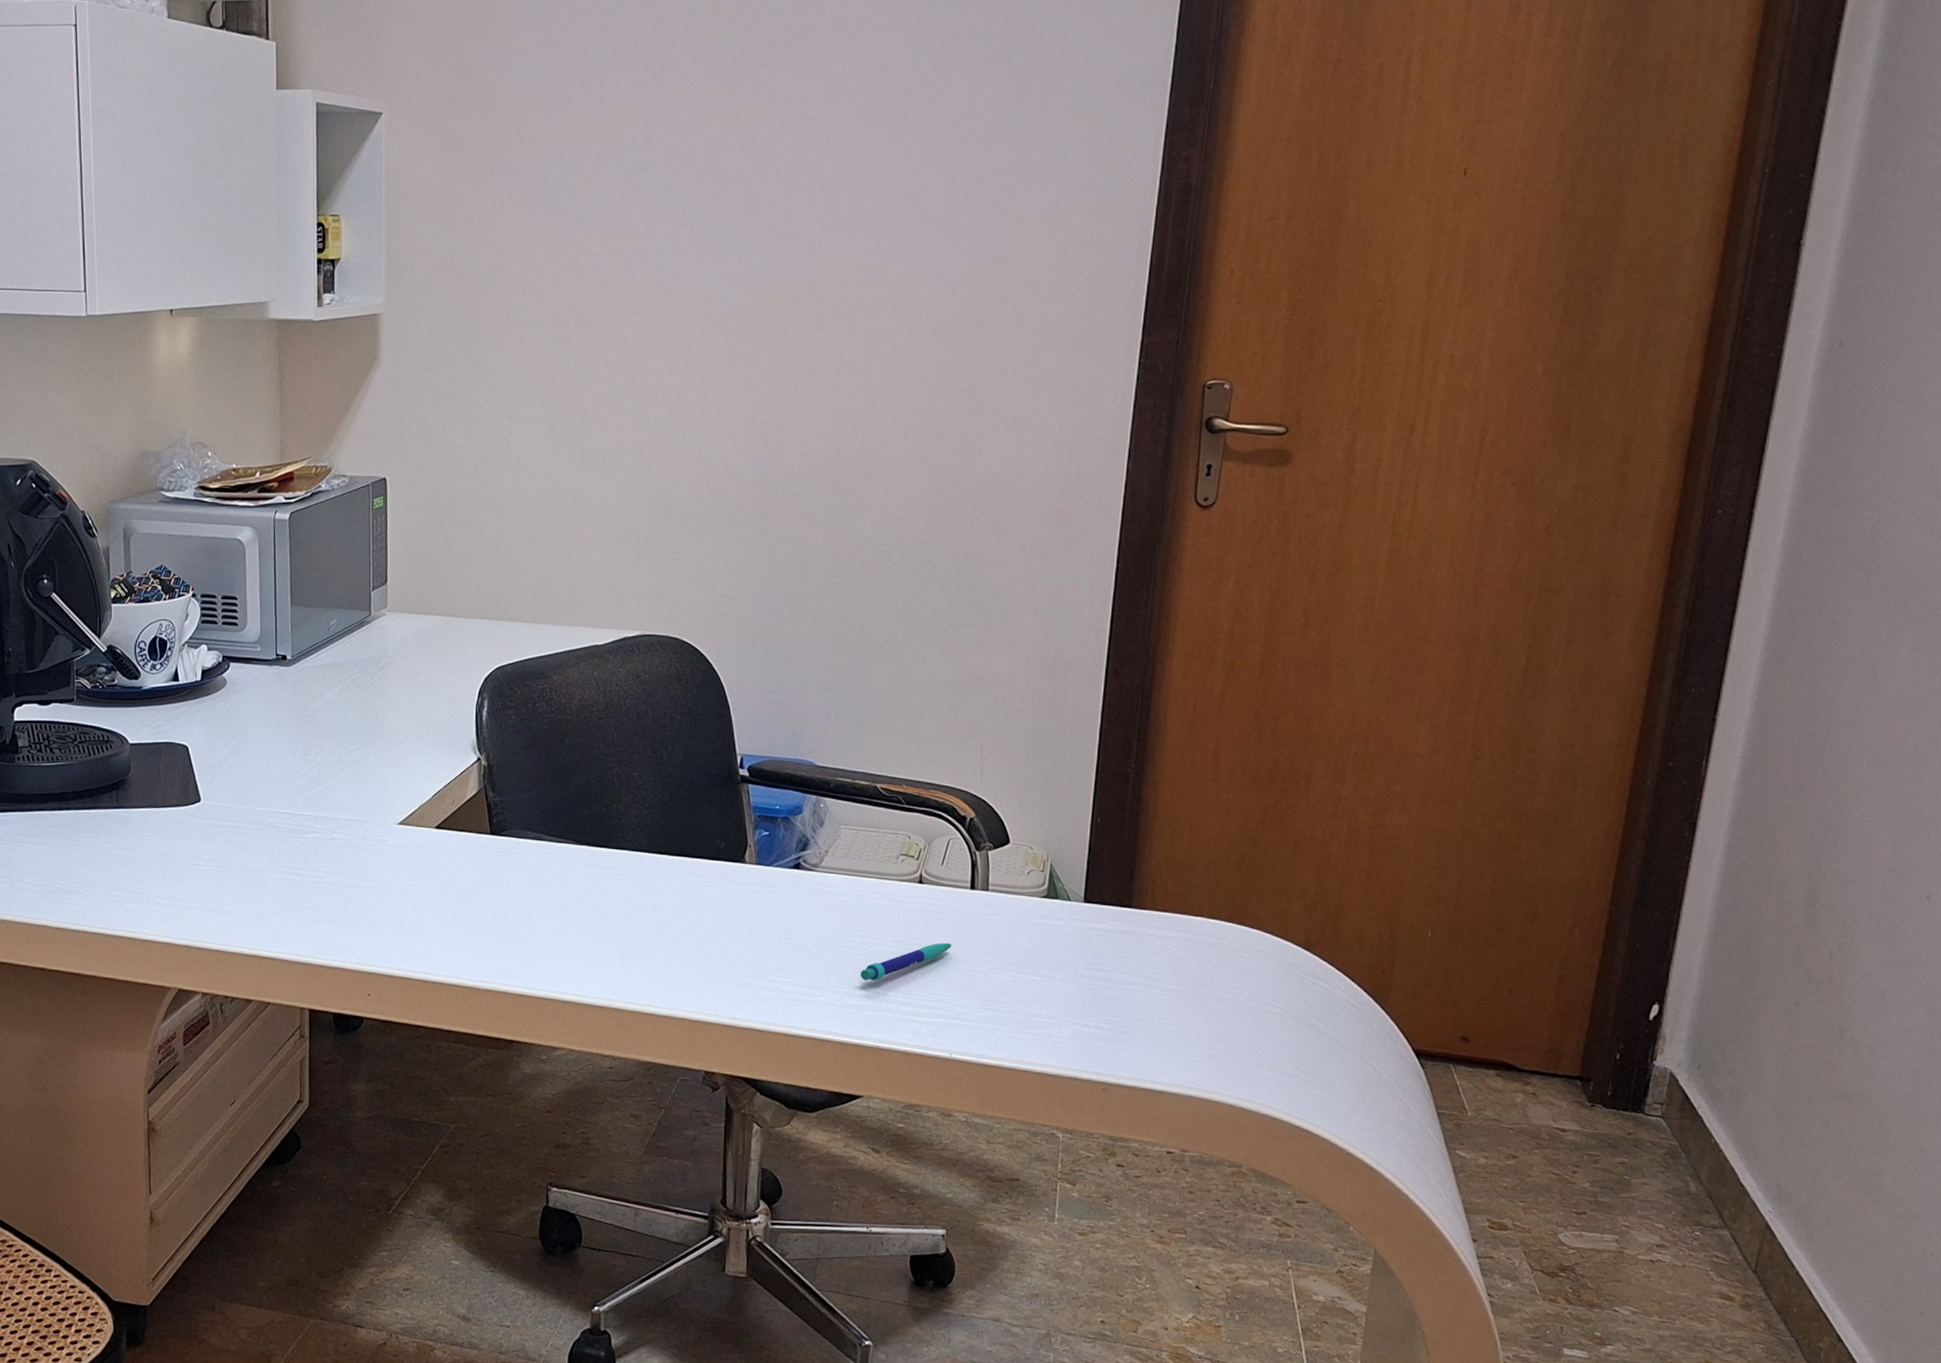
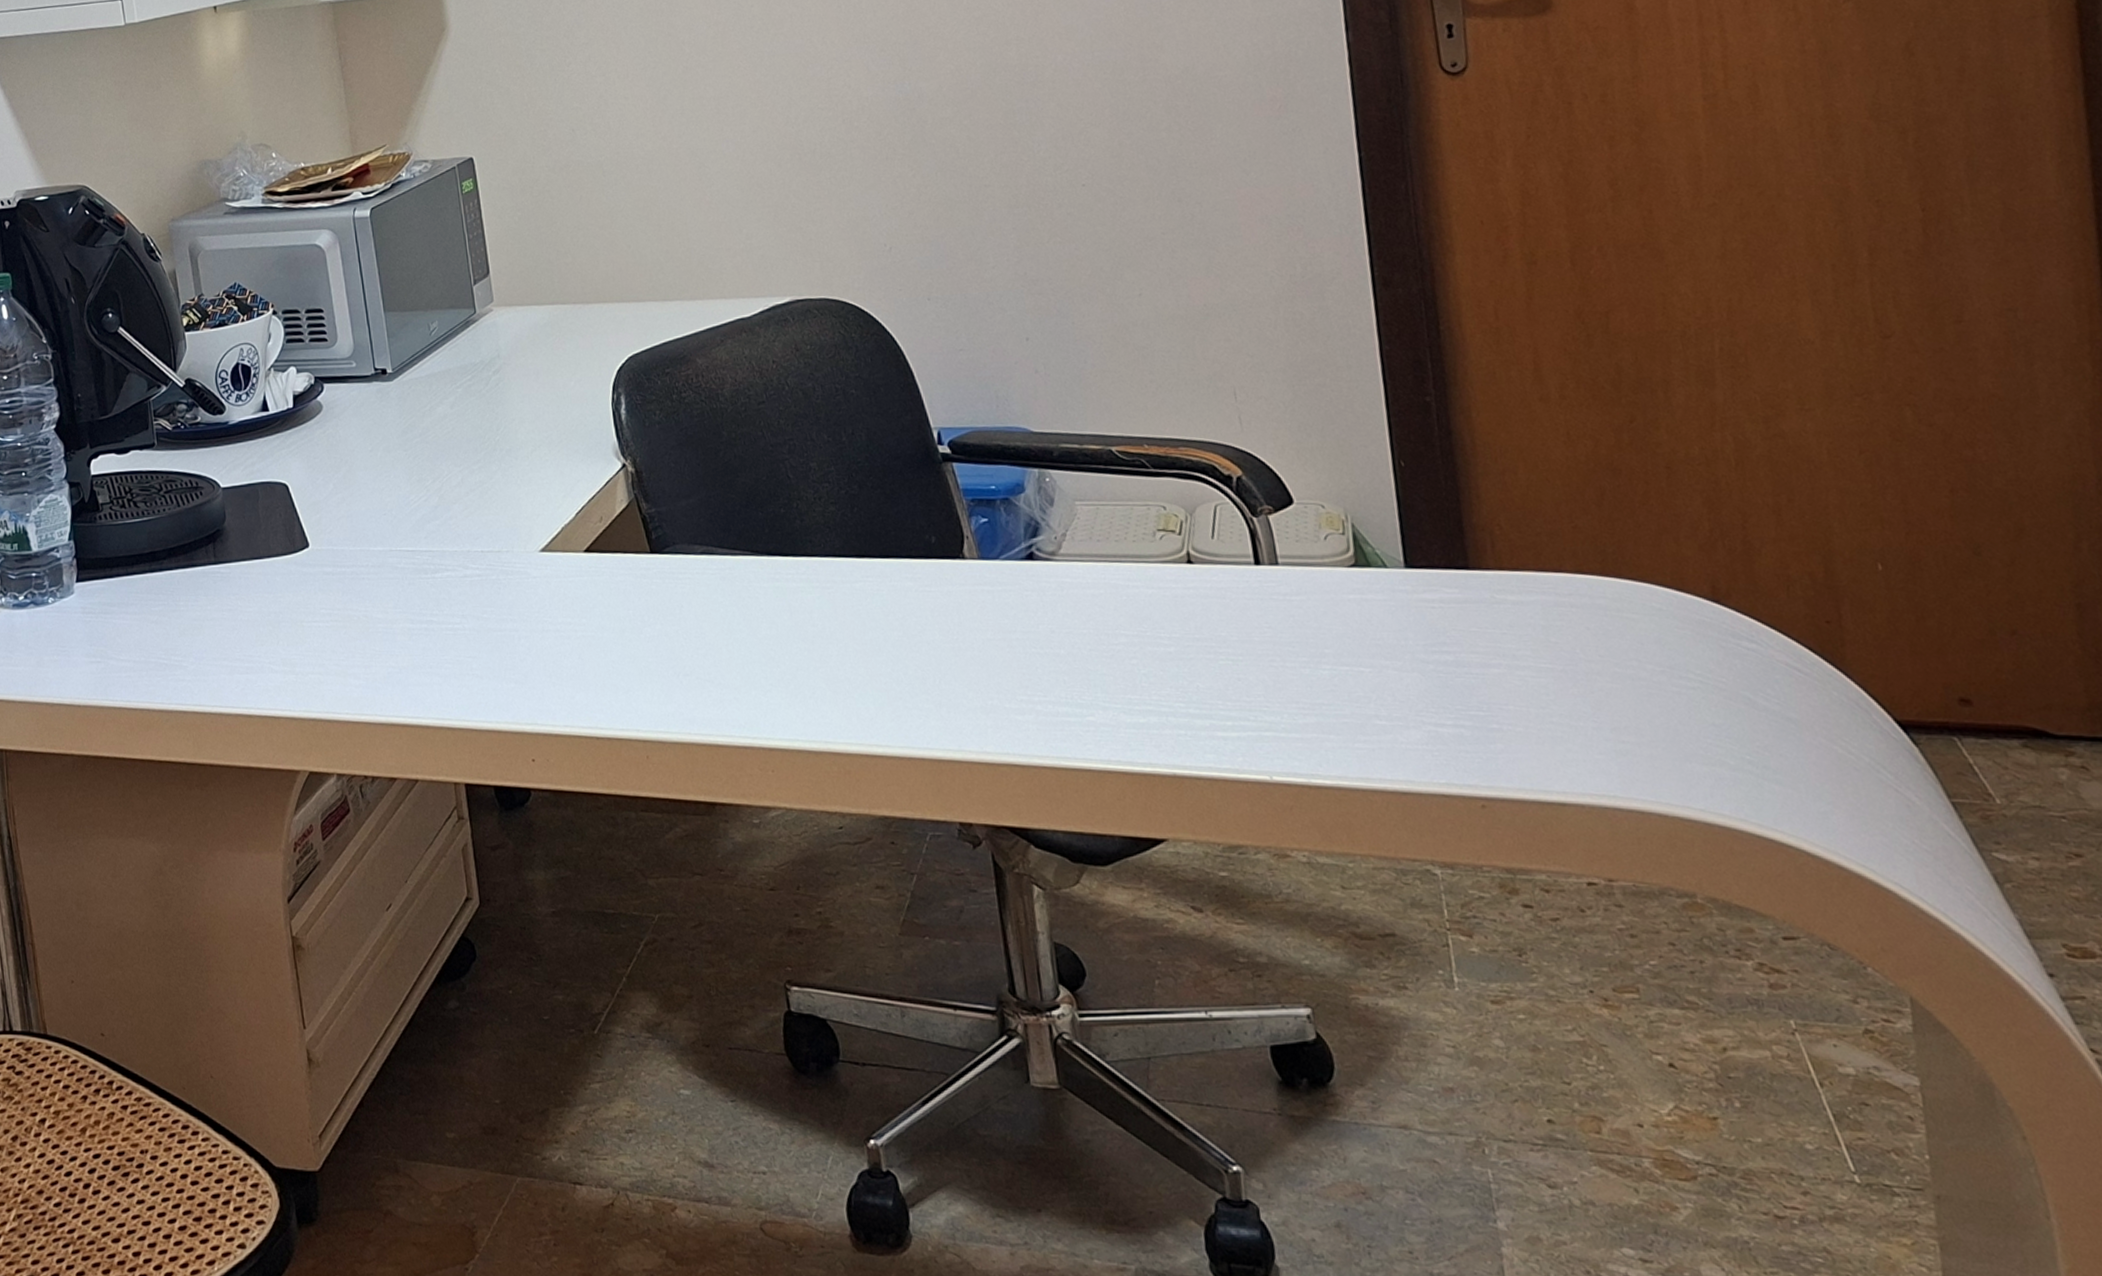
pen: present [860,942,952,981] -> none [1134,634,1246,692]

